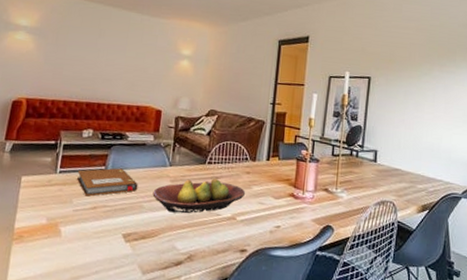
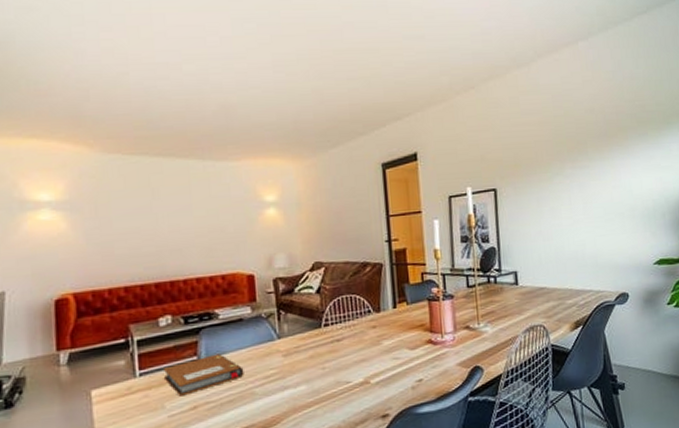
fruit bowl: present [152,178,246,214] -> none [264,342,376,393]

